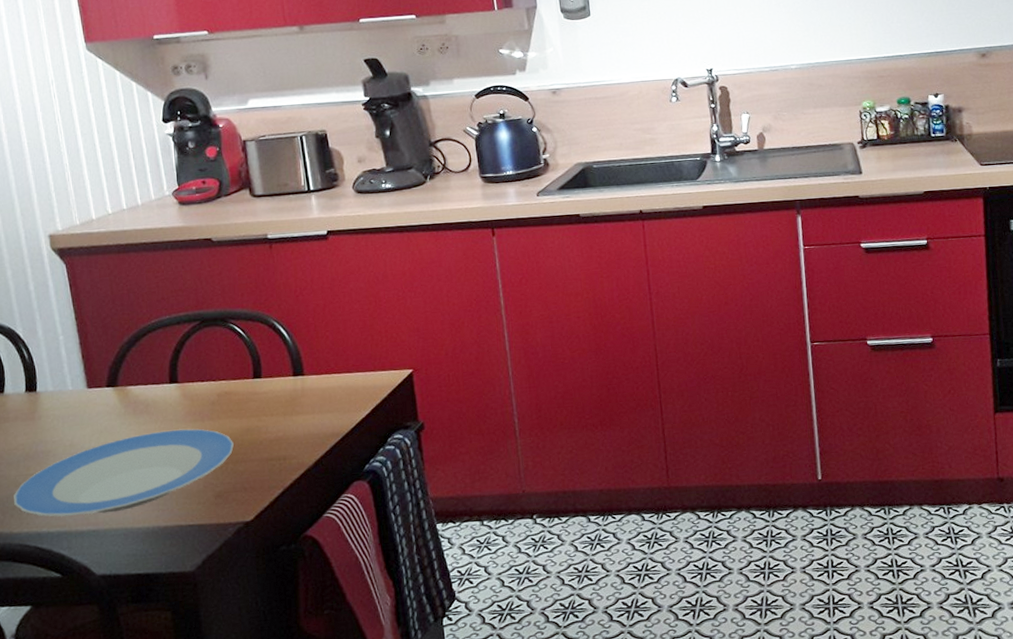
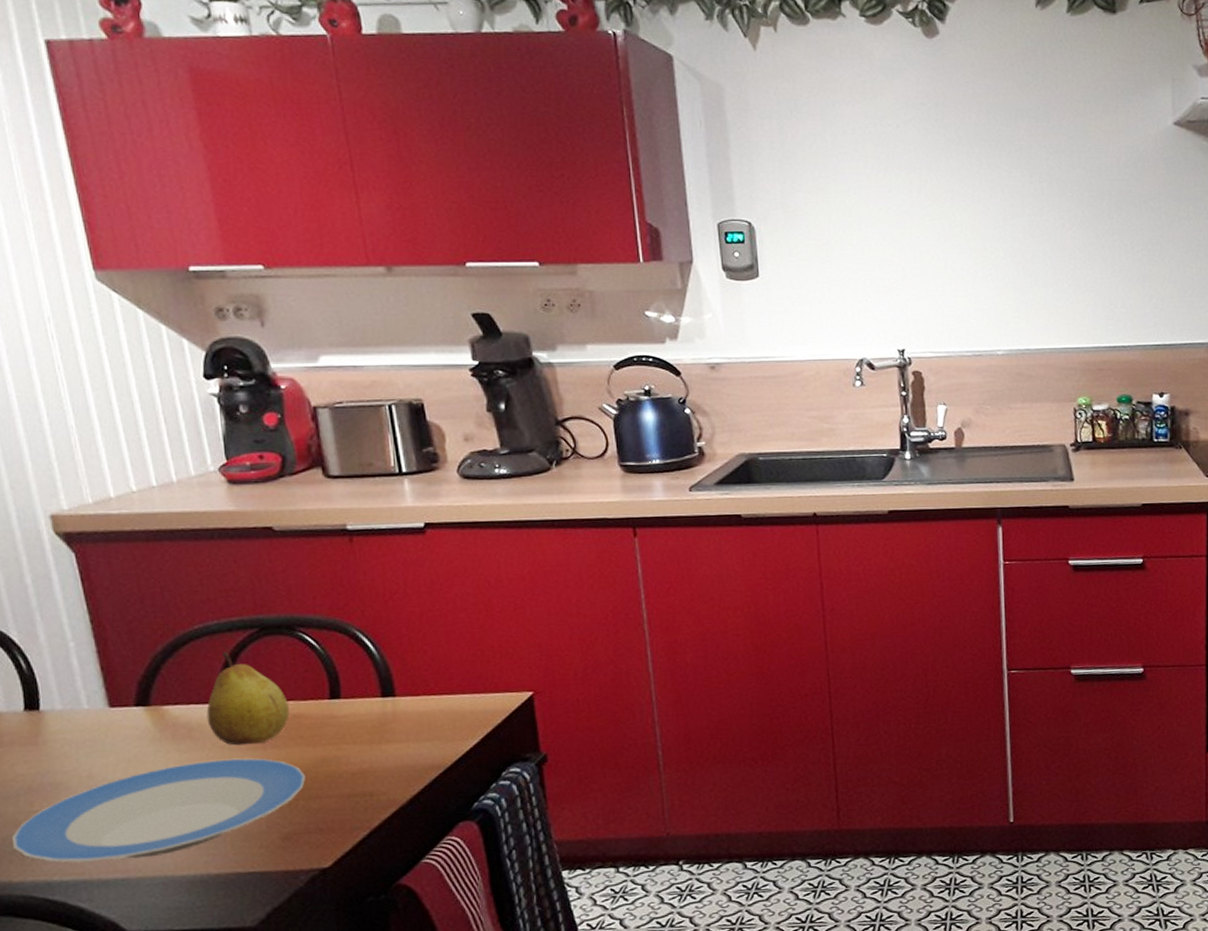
fruit: none [159,341,222,419] -> present [206,651,289,746]

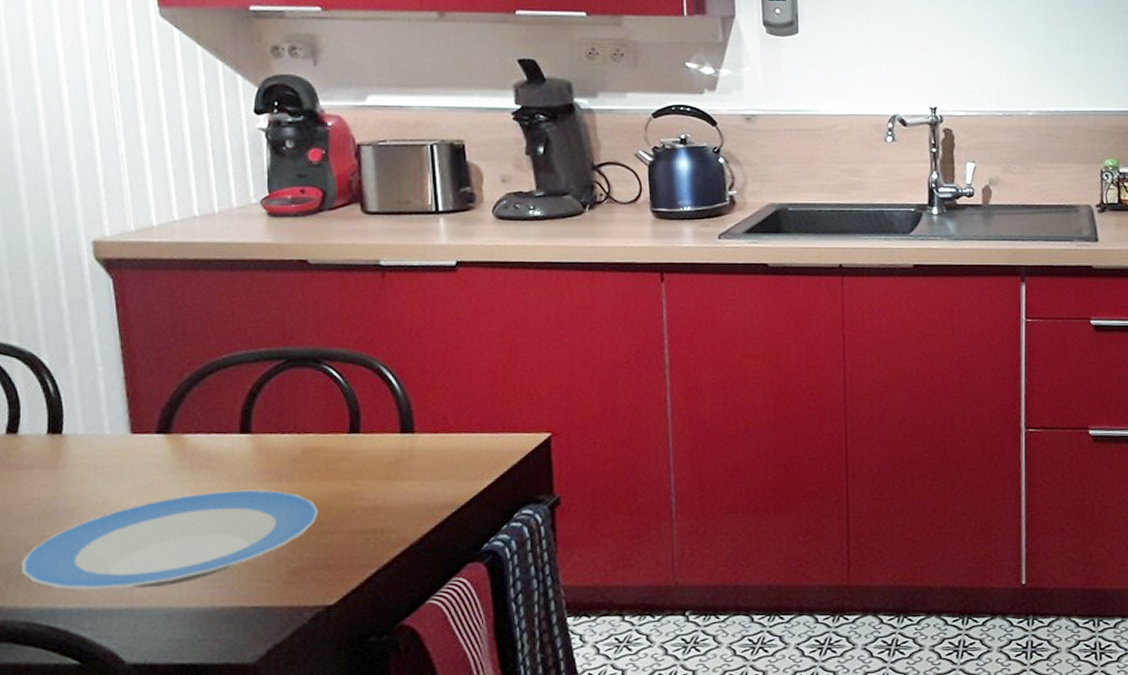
fruit: present [206,651,289,746] -> none [226,382,308,477]

